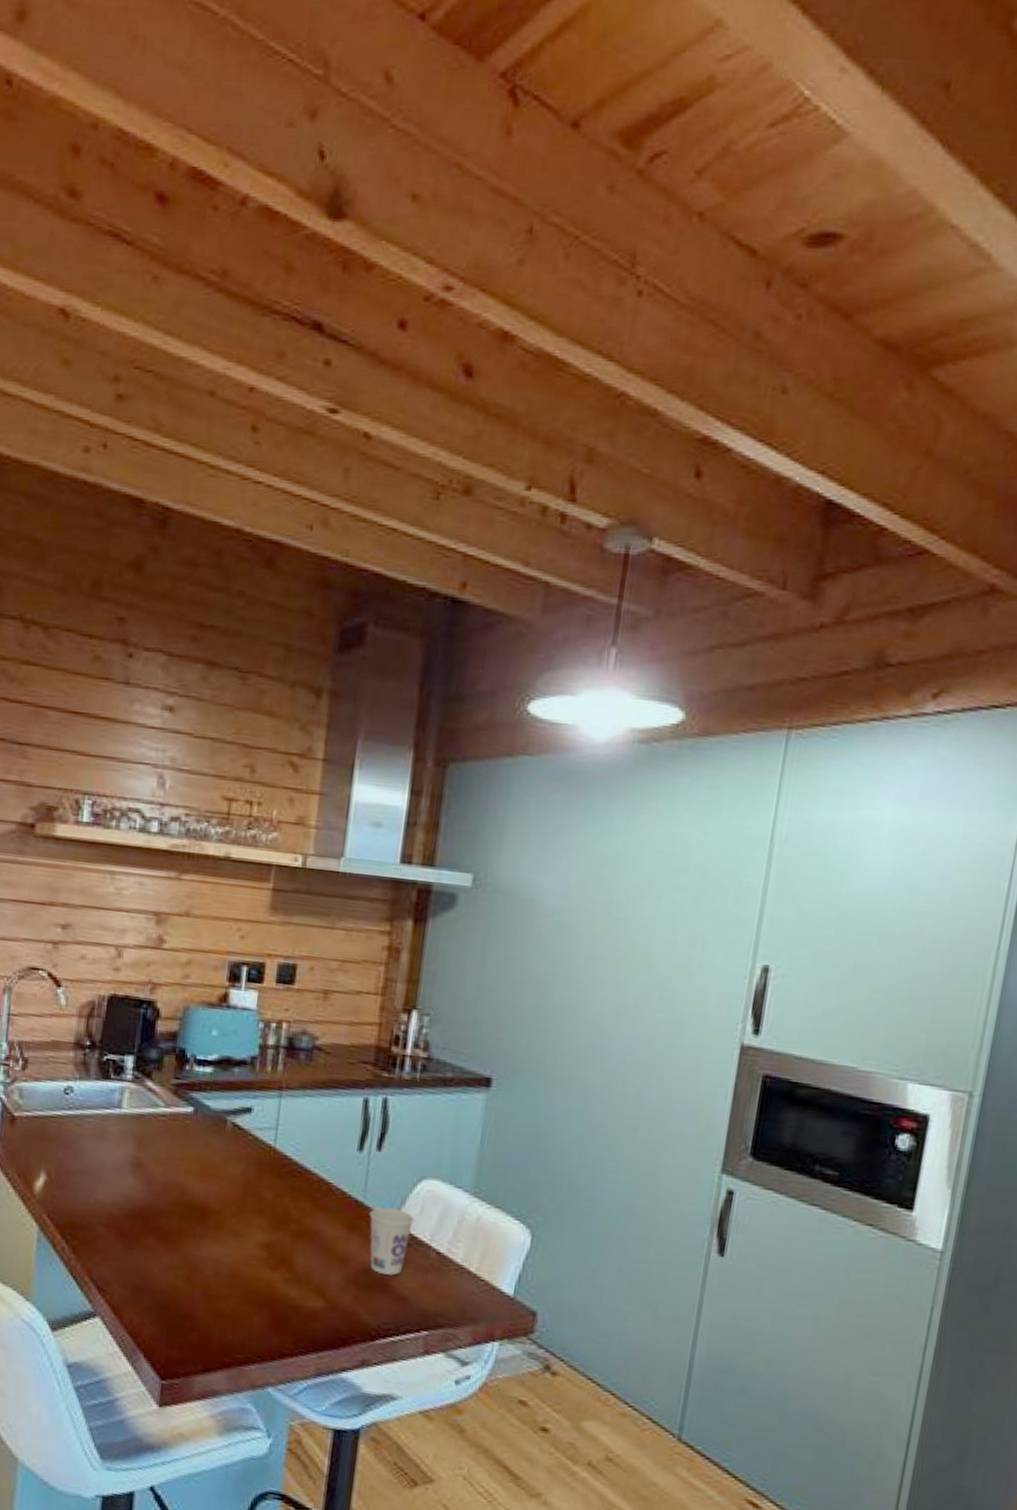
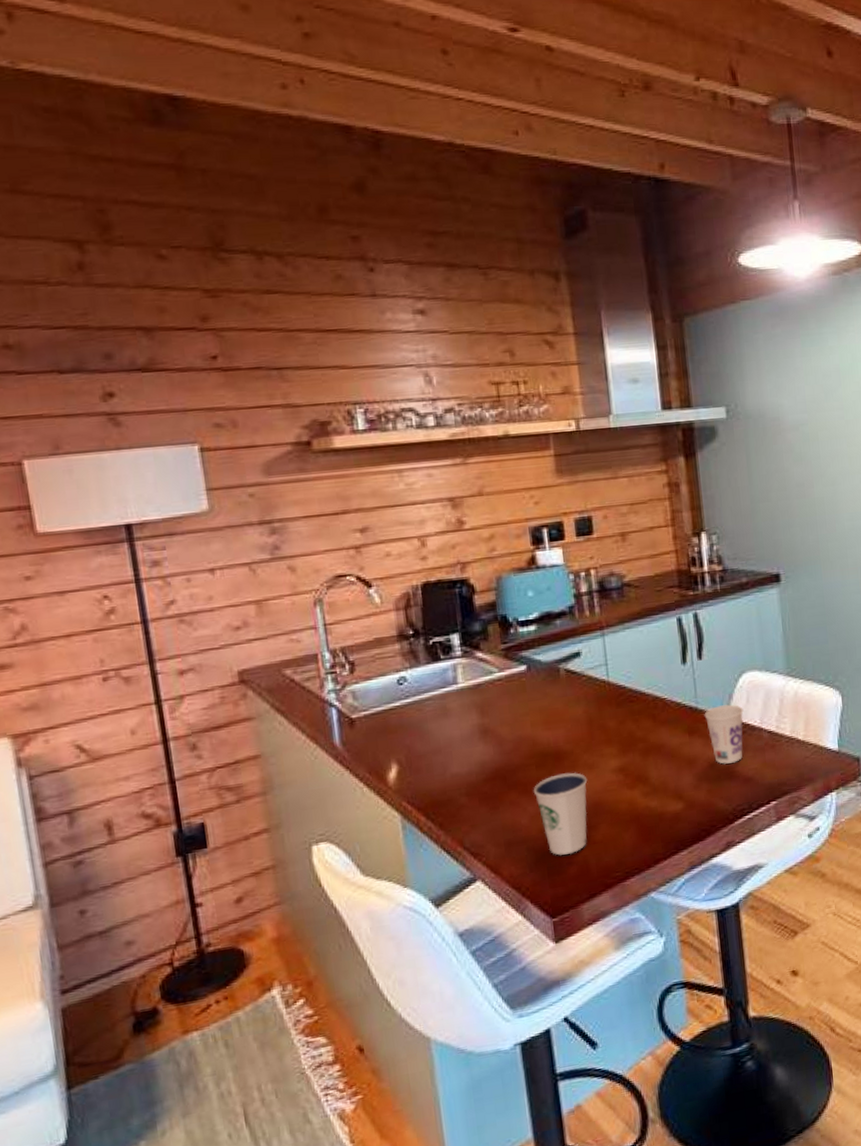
dixie cup: none [171,1231,230,1320] -> present [533,772,588,856]

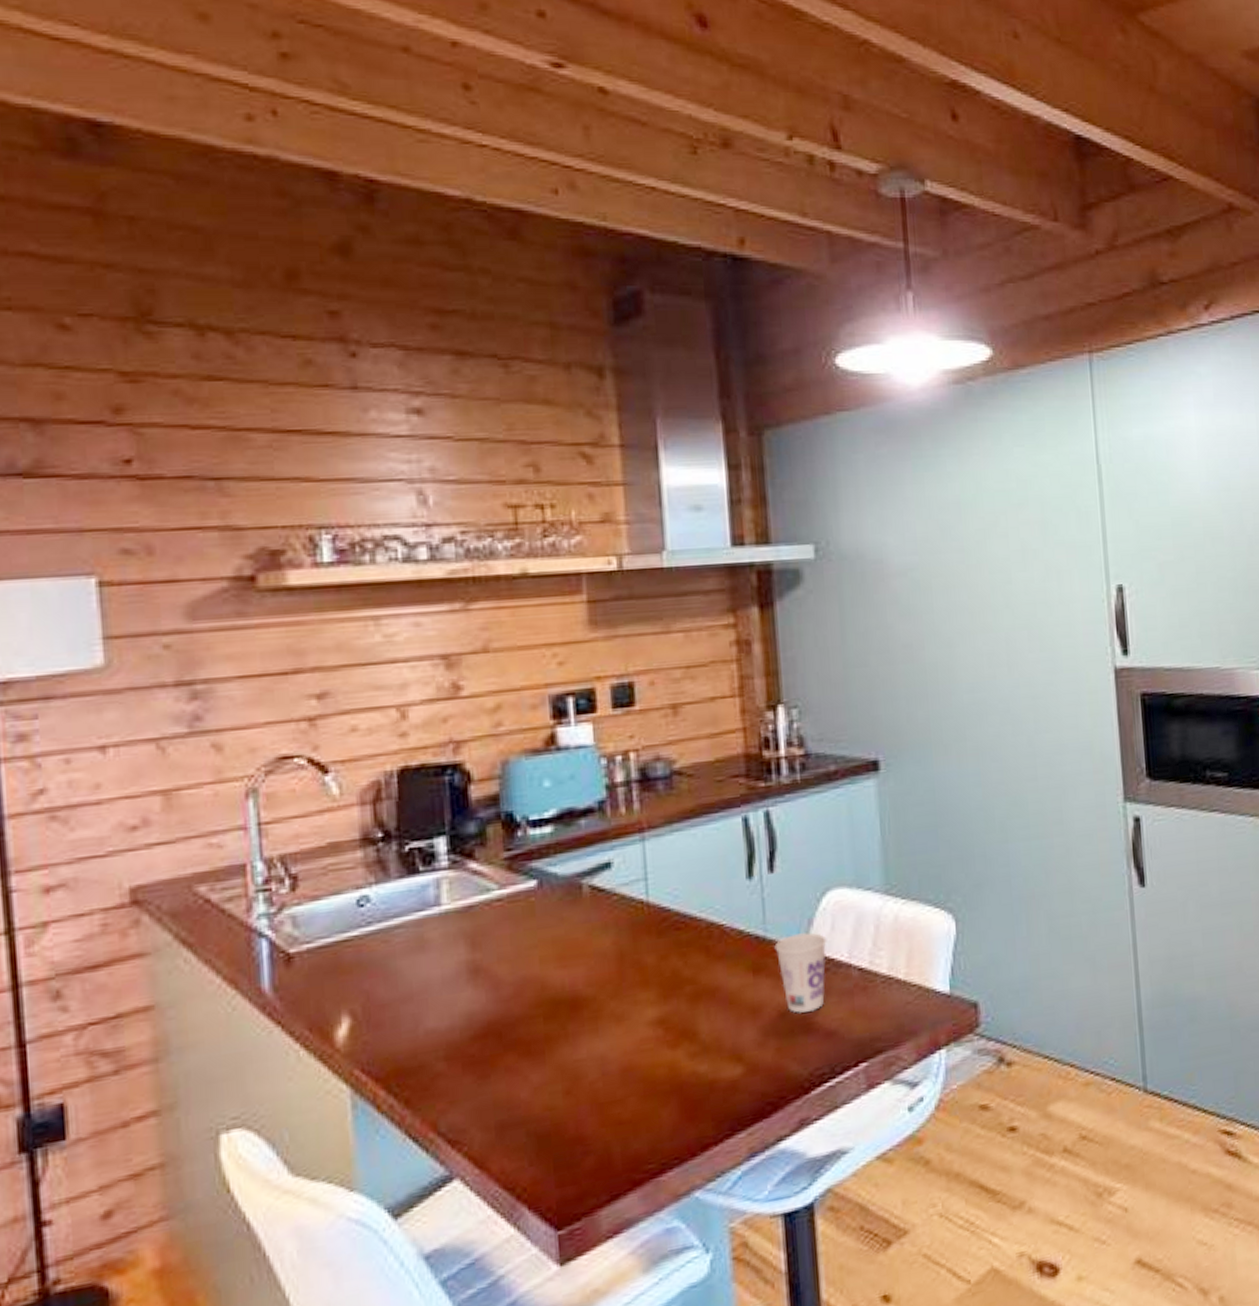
dixie cup: present [533,772,588,856] -> none [538,1025,614,1142]

